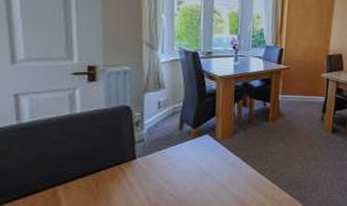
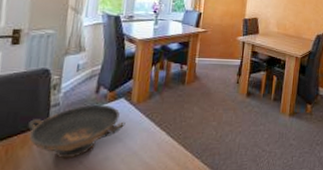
decorative bowl: none [114,140,212,191] -> present [27,104,126,159]

